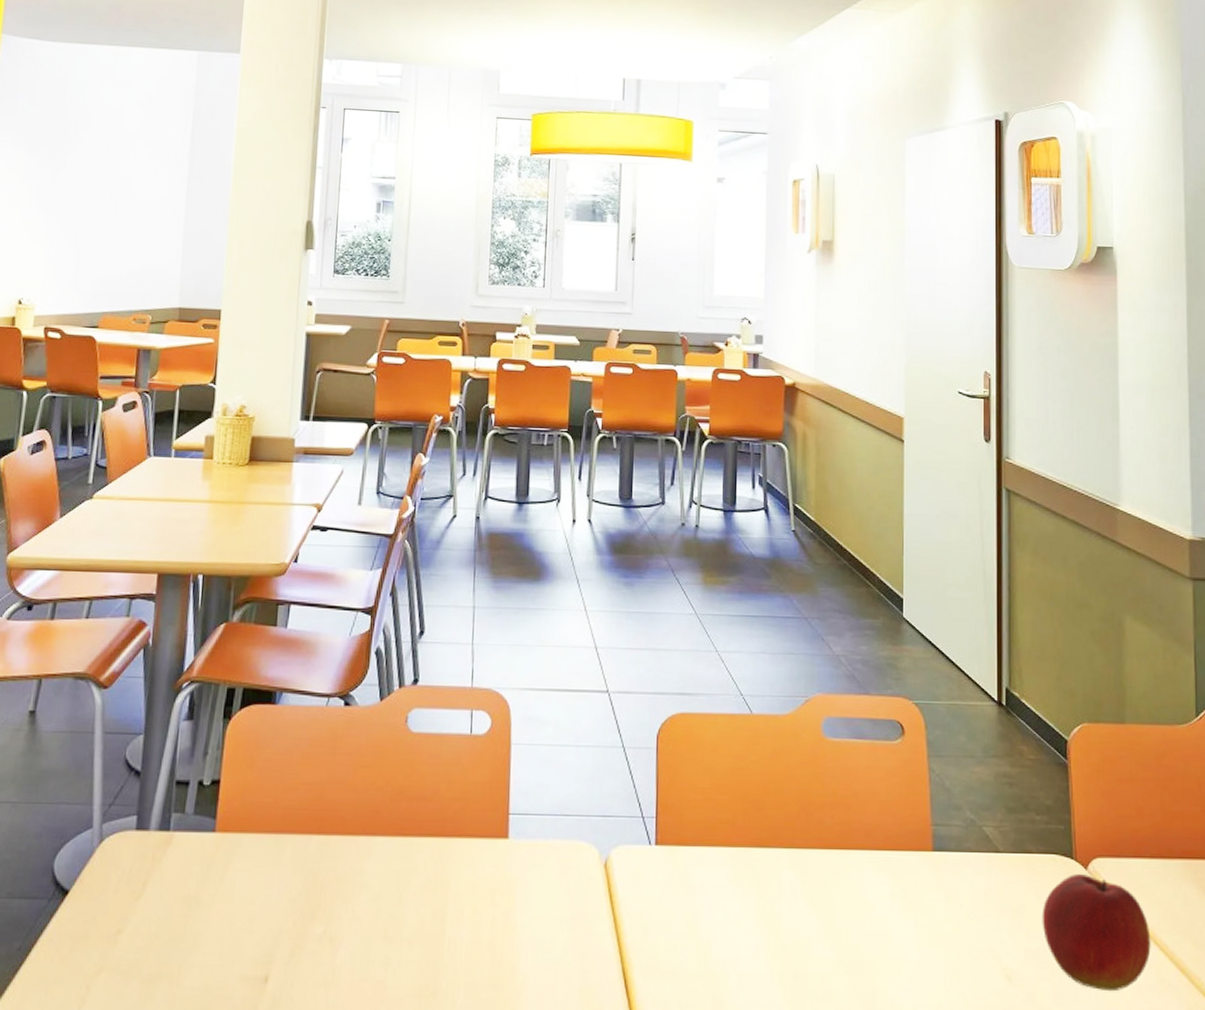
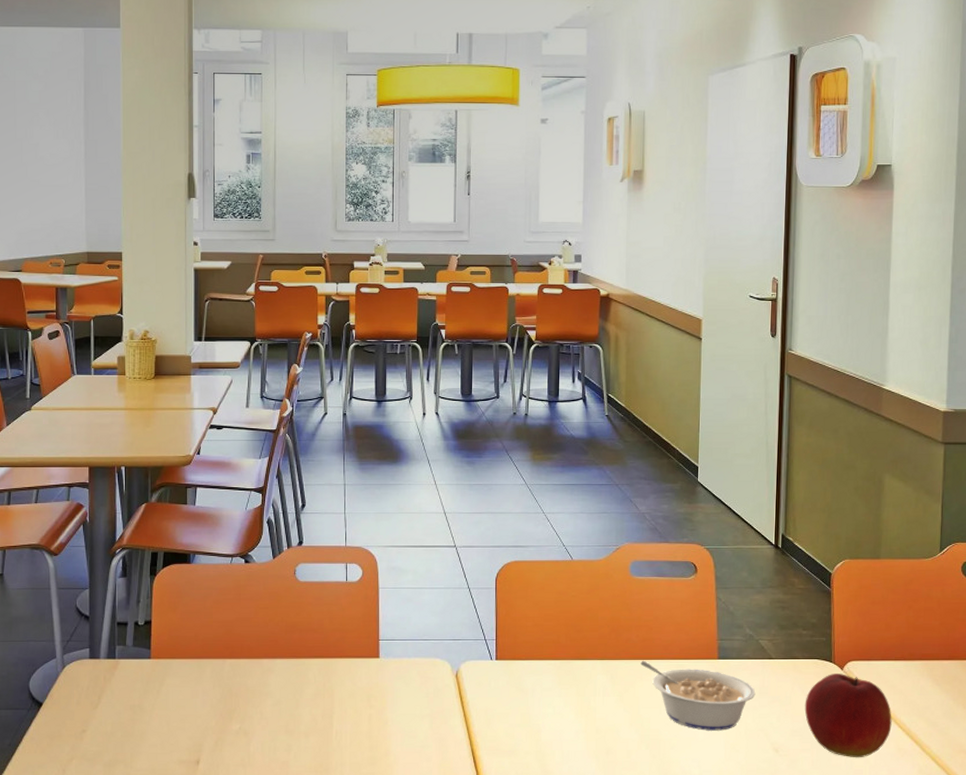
legume: none [837,850,981,949] -> present [640,660,756,731]

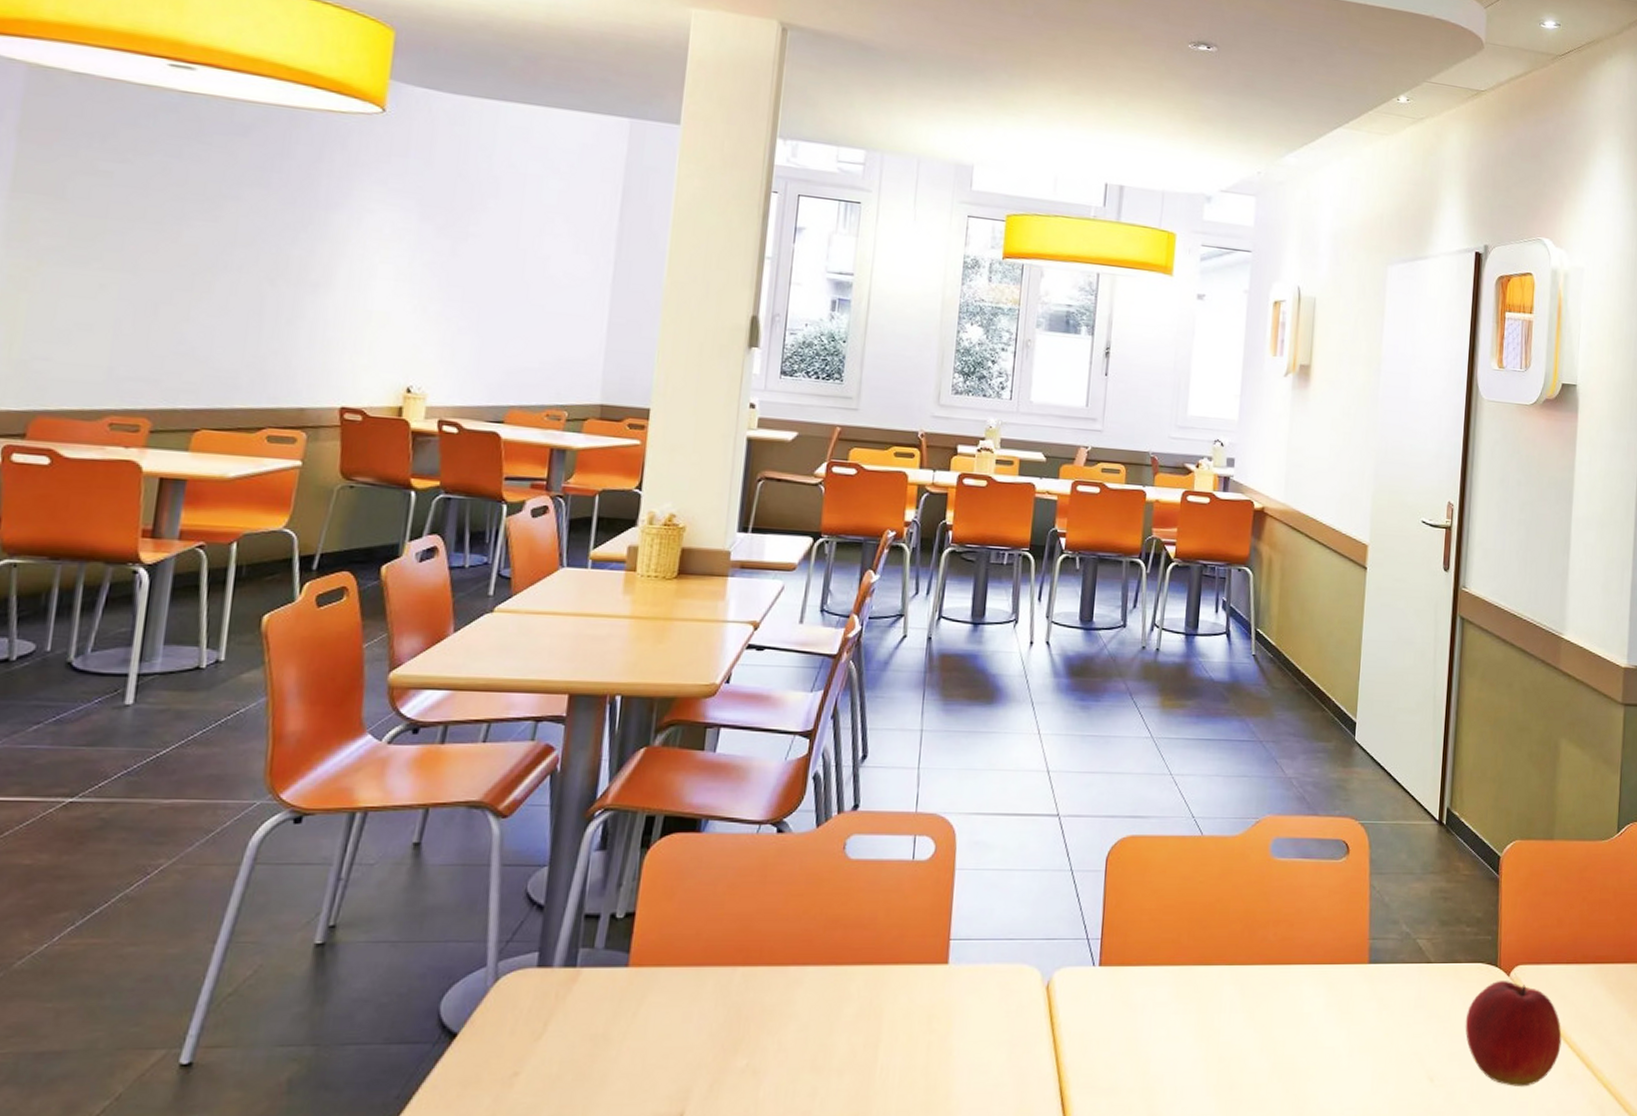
legume: present [640,660,756,731] -> none [1277,965,1410,1056]

